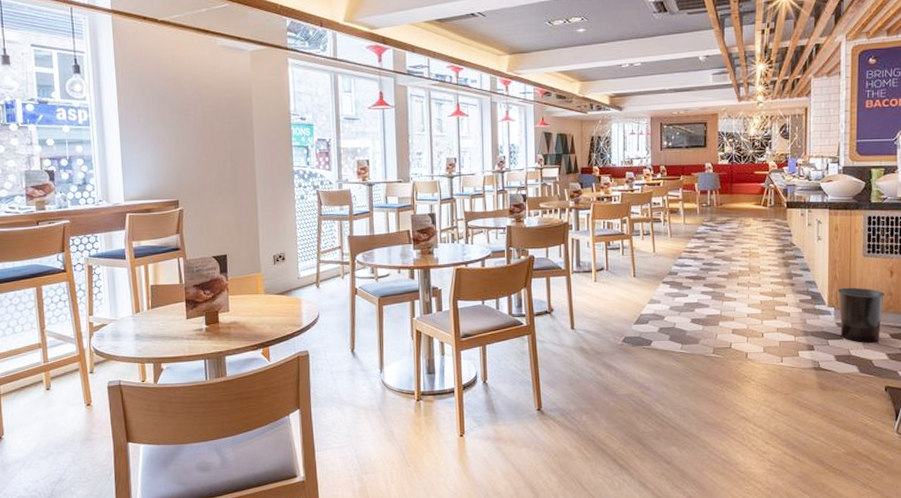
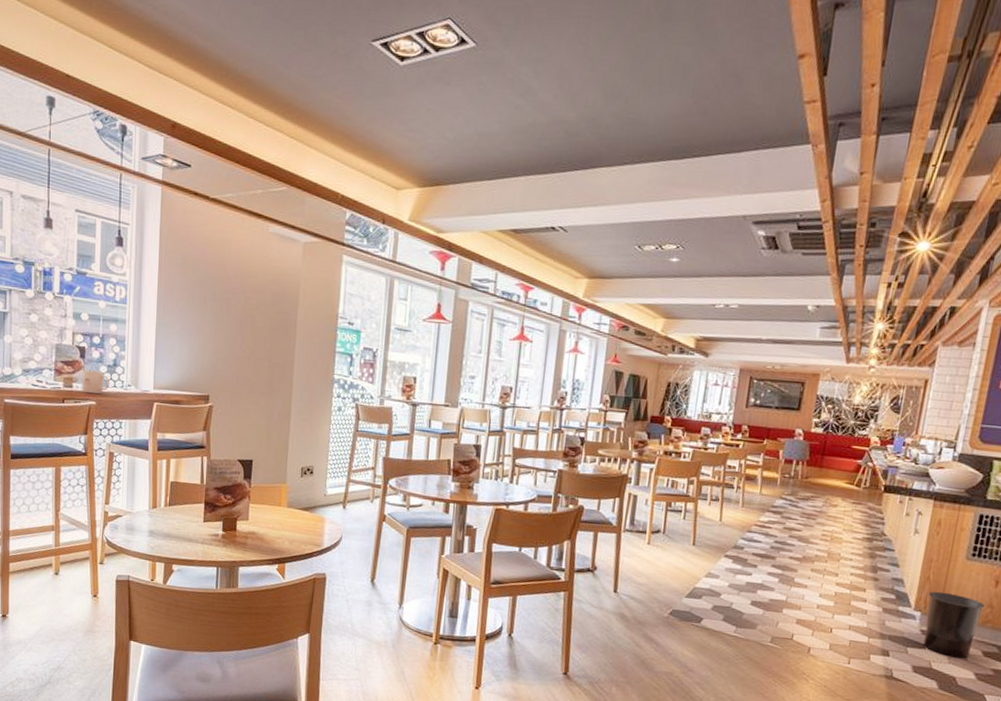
mug: none [53,191,81,213] -> present [82,369,109,394]

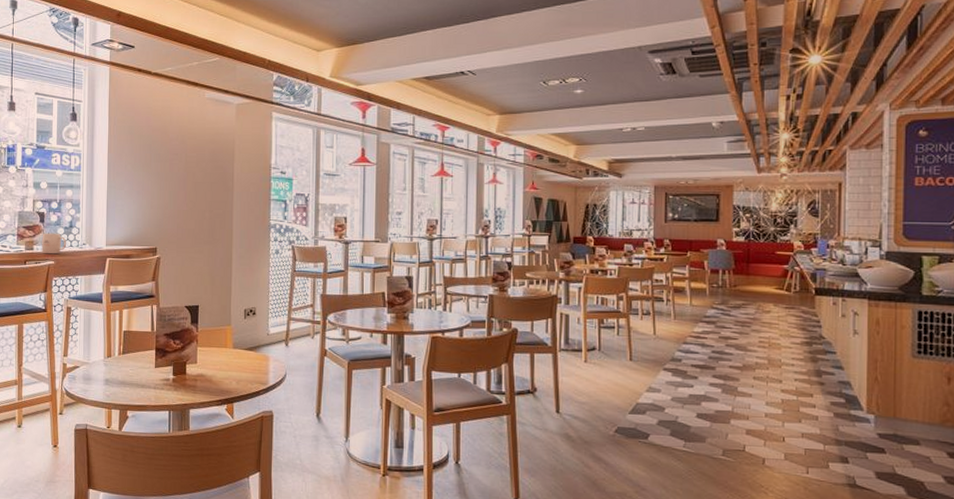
waste bin: present [923,591,985,659] -> none [878,392,941,461]

